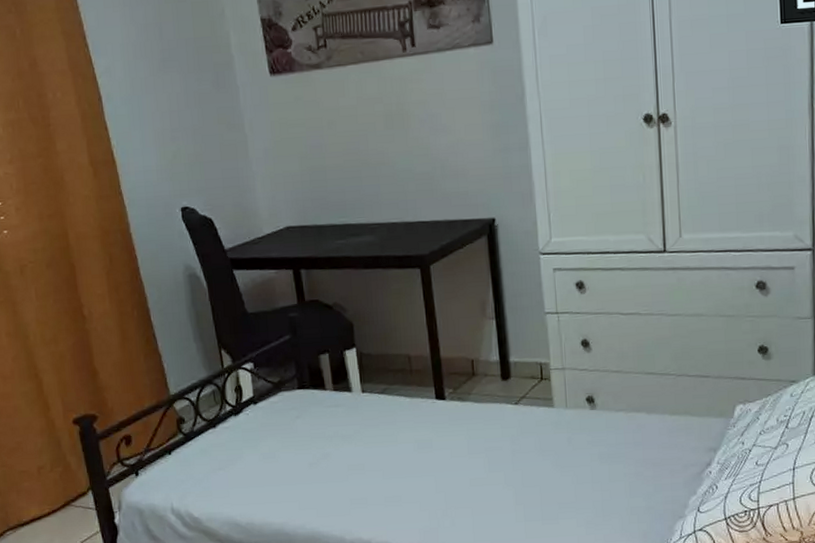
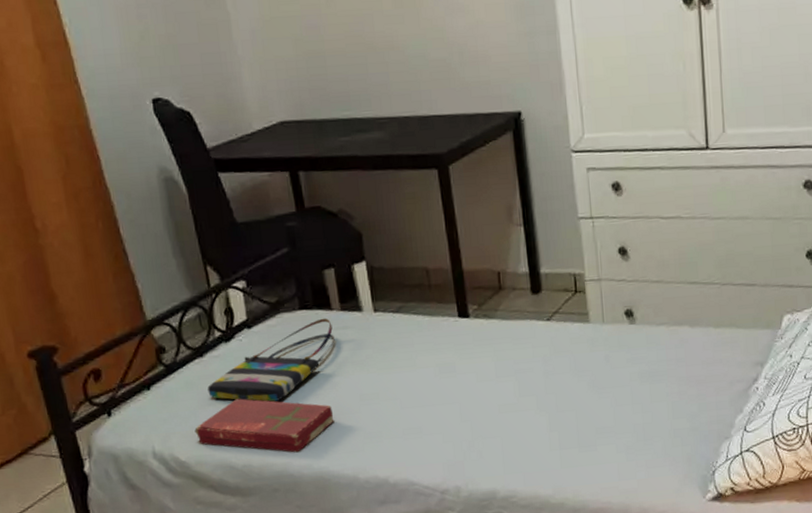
book: none [206,465,325,514] -> present [194,398,334,453]
tote bag: none [219,397,328,469] -> present [207,318,335,402]

